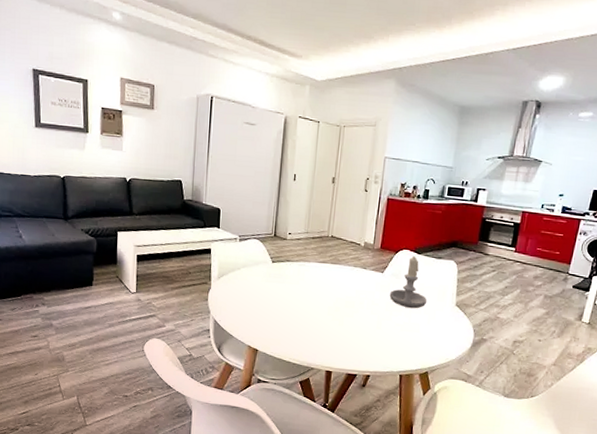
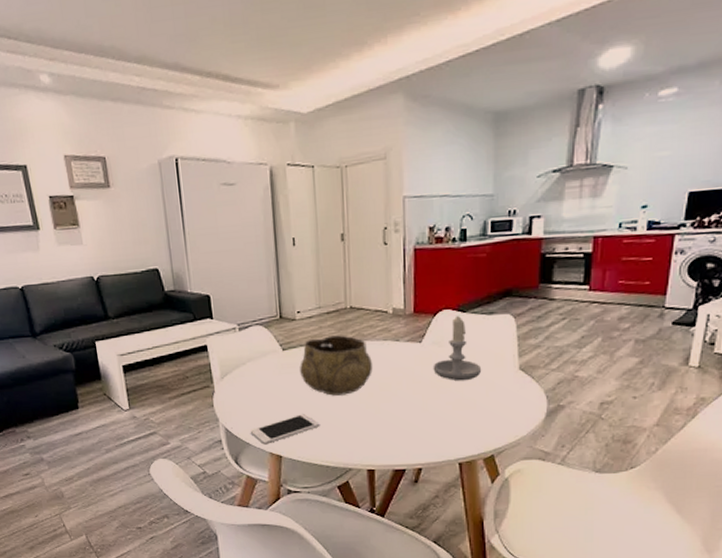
cell phone: none [234,317,293,339] -> present [250,414,320,445]
decorative bowl: none [283,256,343,306] -> present [300,335,372,396]

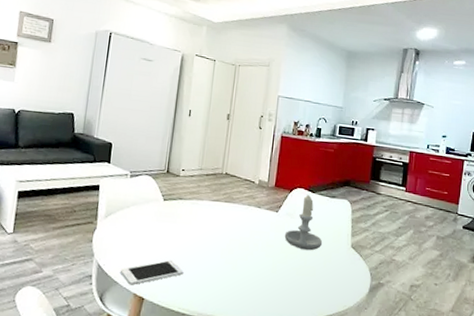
decorative bowl: present [300,335,372,396] -> none [175,194,236,249]

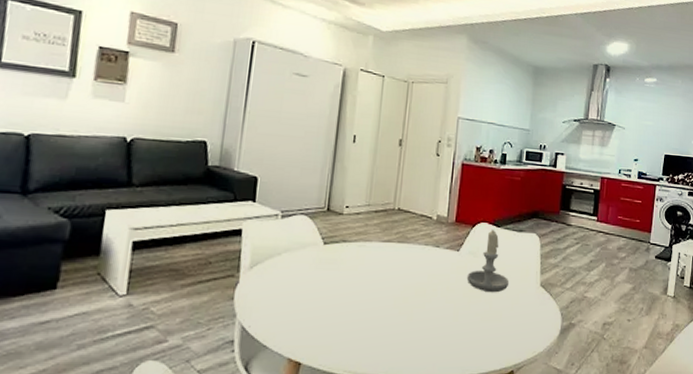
cell phone: present [120,260,184,285] -> none [270,315,349,349]

